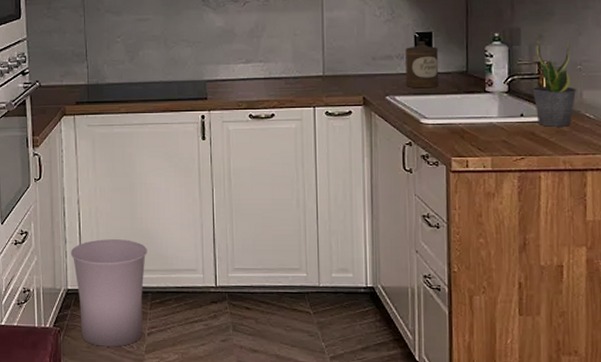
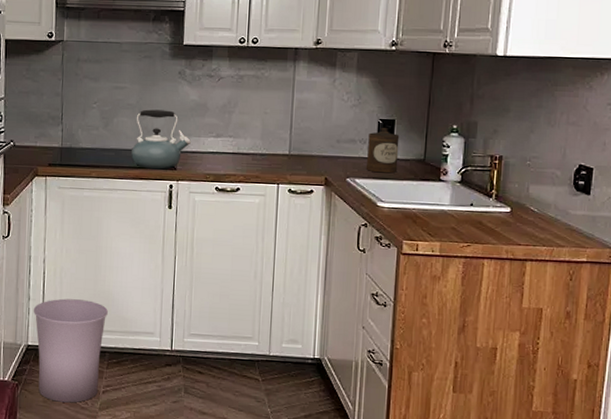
kettle: none [160,39,220,100] -> present [131,109,191,170]
potted plant: present [532,40,577,127] -> none [483,134,525,218]

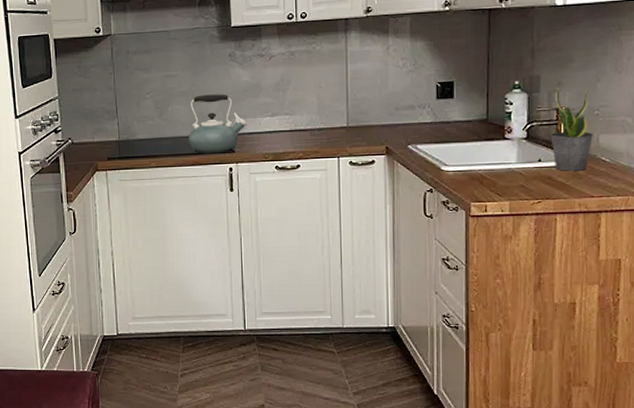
waste bin: present [33,298,108,403] -> none [105,288,179,388]
canister: present [367,128,400,173] -> none [427,91,460,137]
potted plant: none [483,134,525,218] -> present [550,87,594,171]

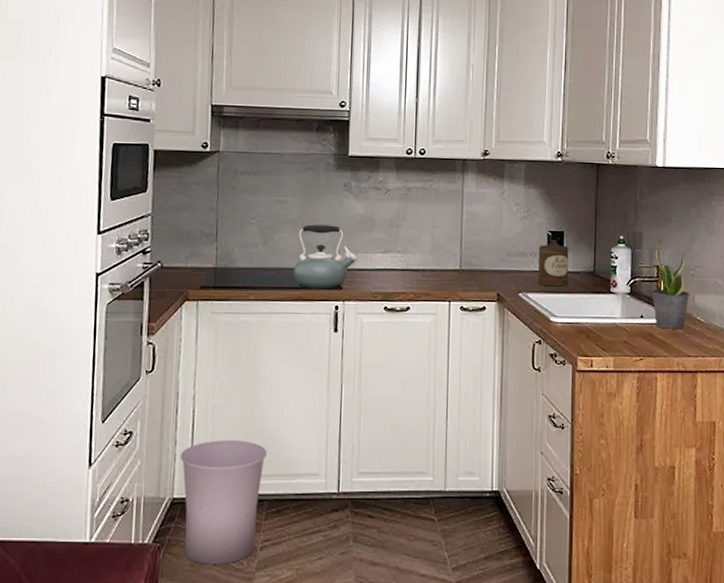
waste bin: none [105,288,179,388] -> present [180,440,267,565]
canister: none [427,91,460,137] -> present [538,240,569,287]

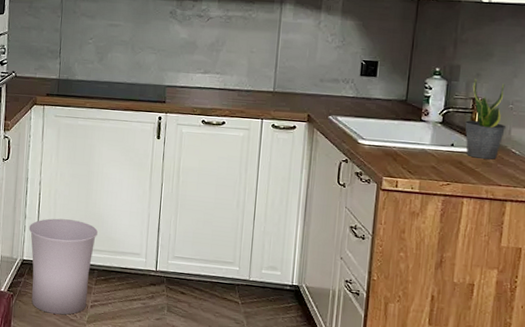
kettle: present [293,224,357,290] -> none [123,46,180,103]
canister: present [538,240,569,287] -> none [349,69,382,112]

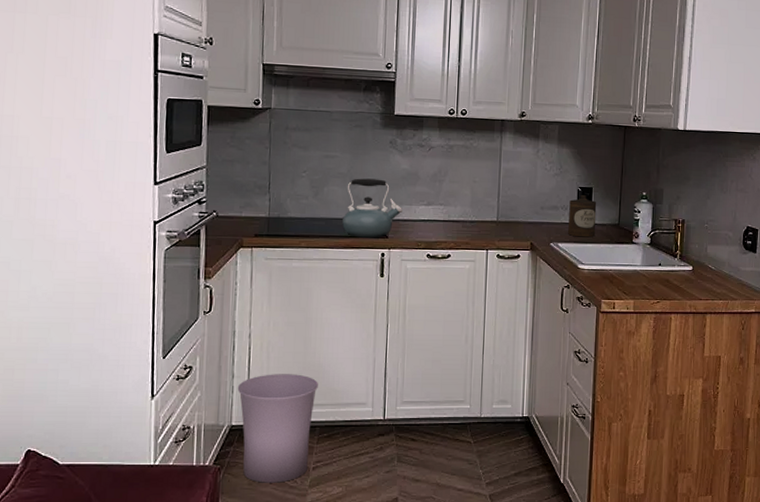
kettle: none [123,46,180,103] -> present [342,178,402,238]
canister: none [349,69,382,112] -> present [568,195,597,237]
potted plant: present [465,78,507,160] -> none [669,200,704,276]

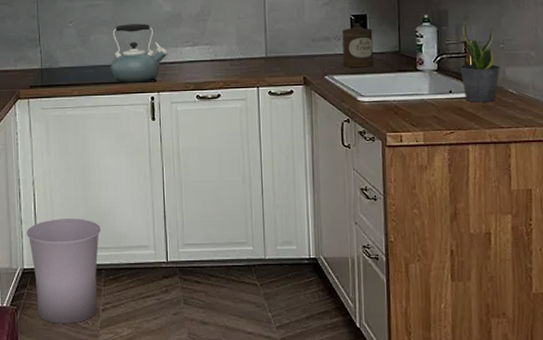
potted plant: none [669,200,704,276] -> present [460,21,501,102]

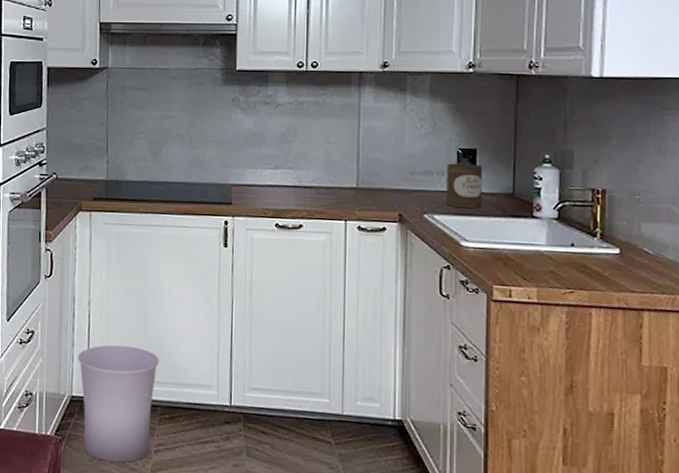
kettle: present [111,23,168,83] -> none [182,139,247,205]
potted plant: present [460,21,501,102] -> none [585,165,635,261]

